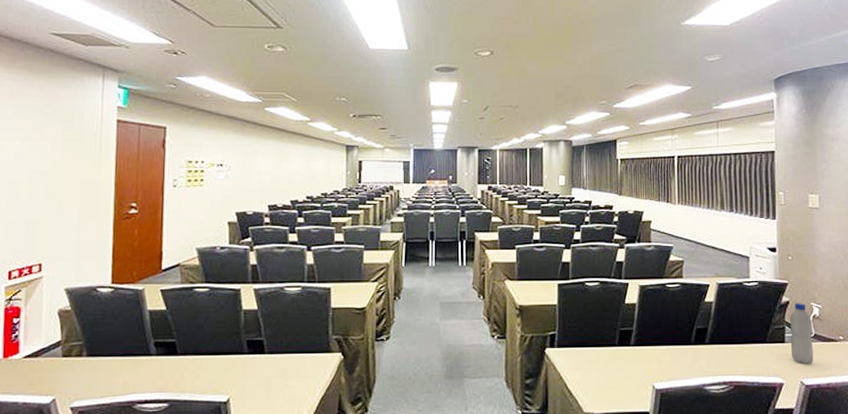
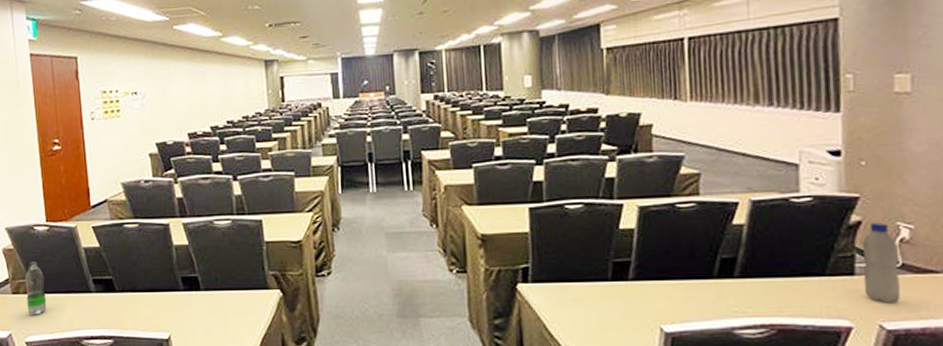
bottle: none [78,323,102,379] -> present [25,261,47,315]

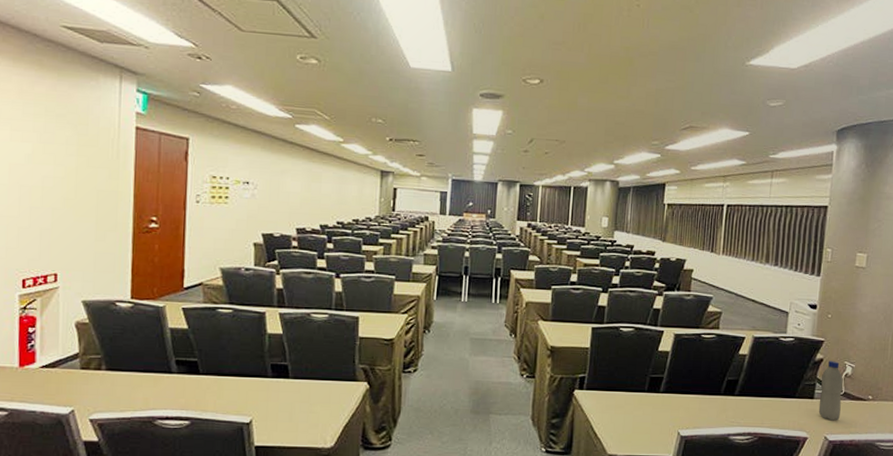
bottle: present [25,261,47,315] -> none [97,337,121,393]

